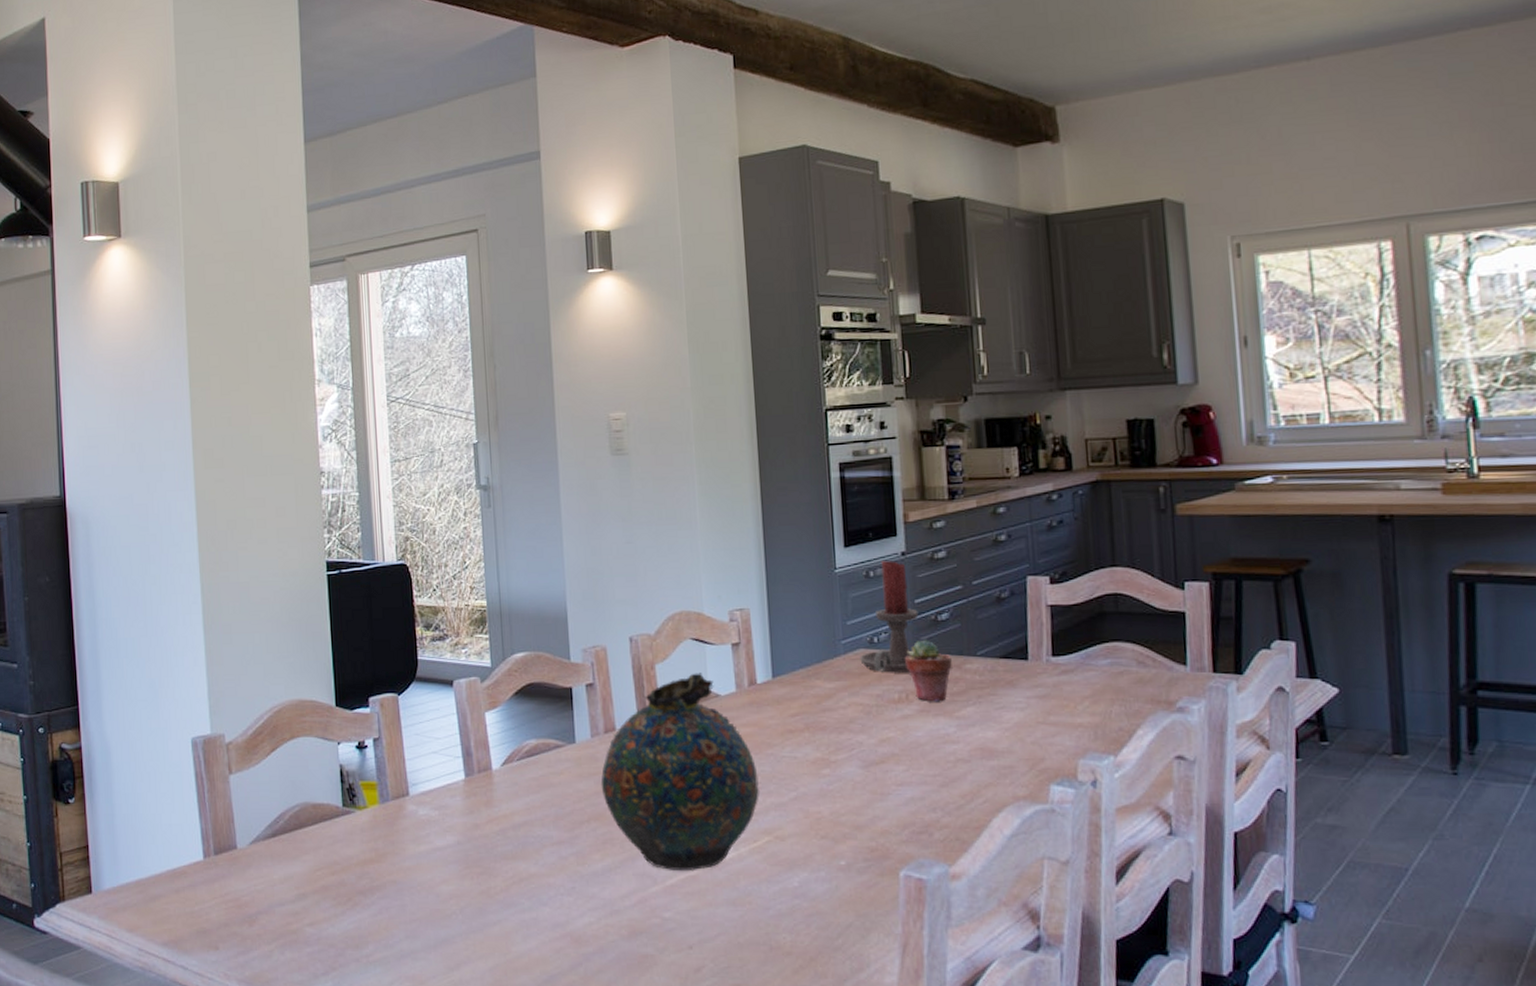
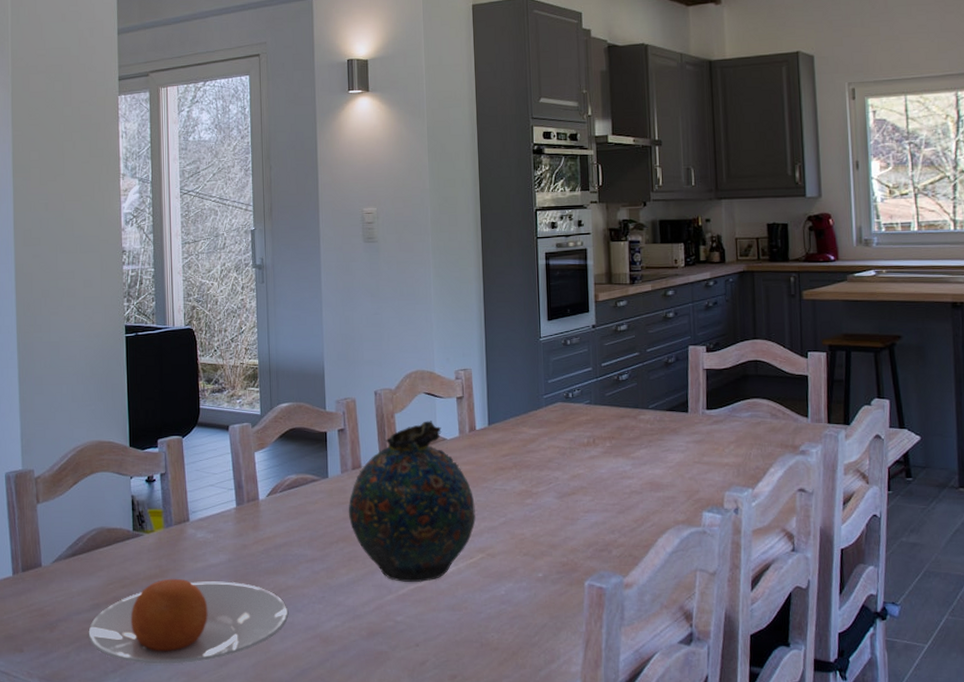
plate: none [293,864,532,967] -> present [88,578,289,665]
candle holder: present [860,561,919,673] -> none [558,332,605,422]
potted succulent: present [905,639,952,702] -> none [593,395,630,446]

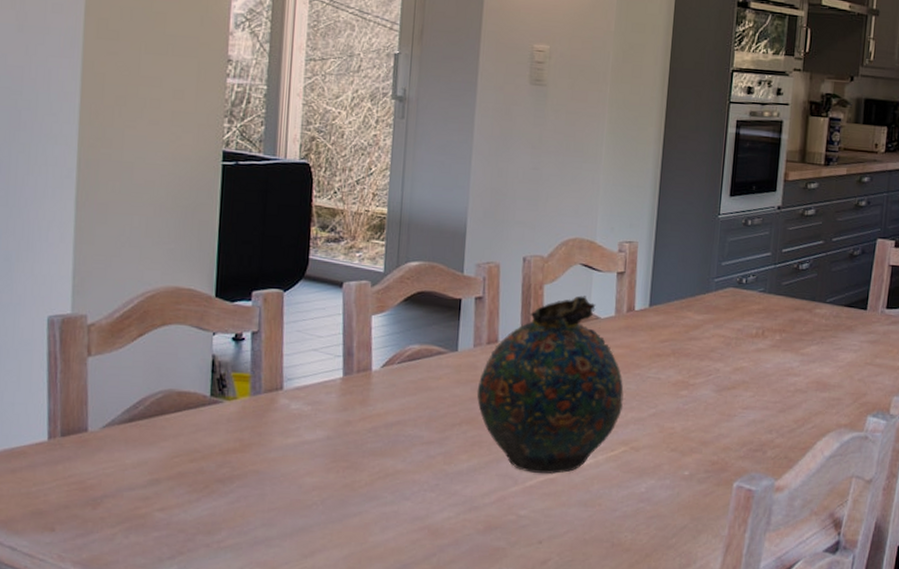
plate: present [88,578,289,665] -> none [141,454,394,553]

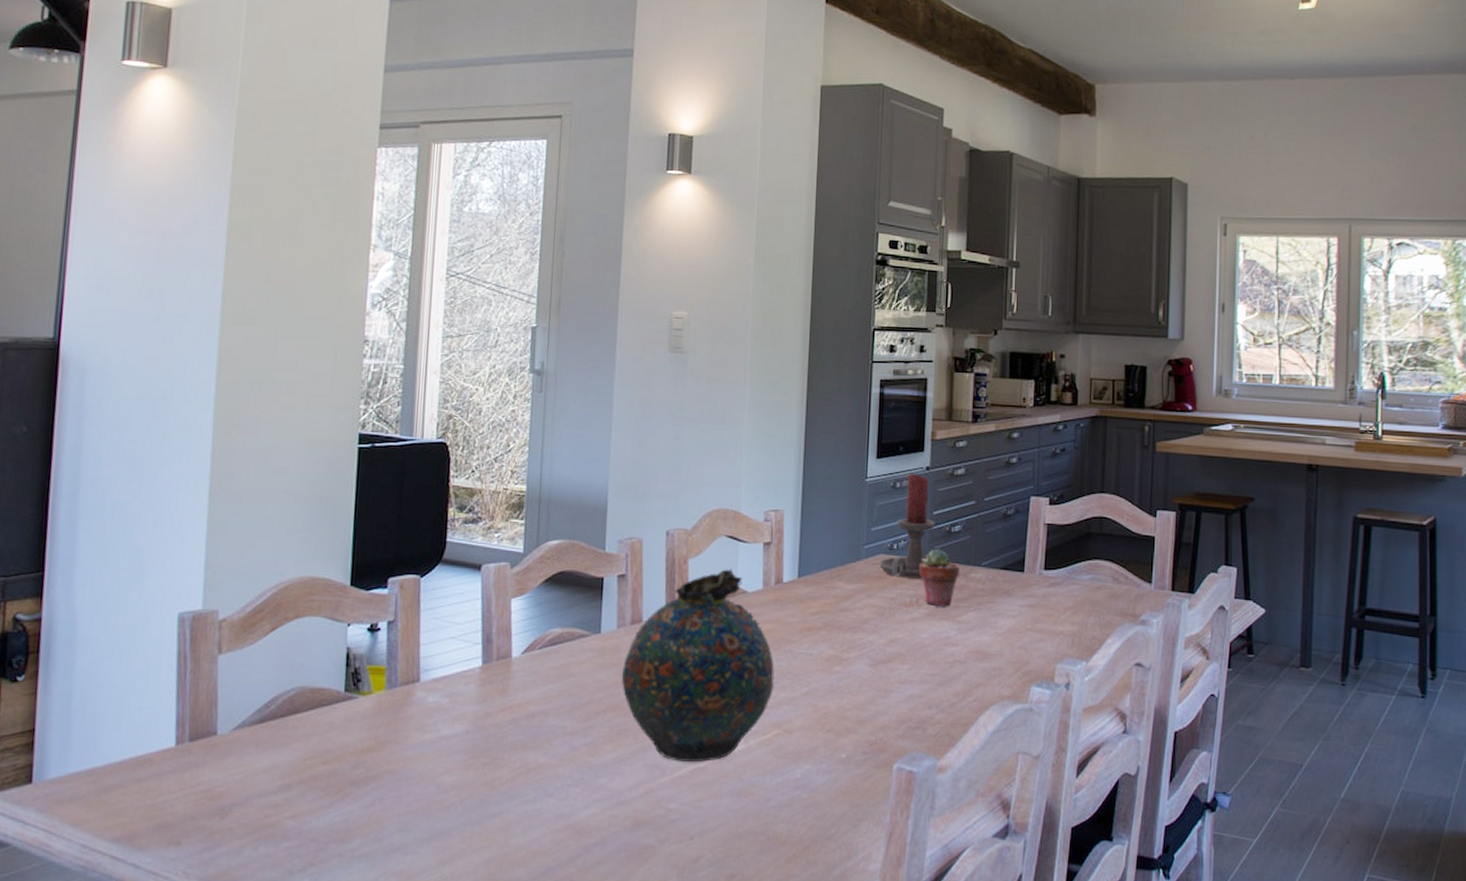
candle holder: none [728,212,784,312] -> present [879,474,935,579]
potted succulent: none [766,284,805,340] -> present [919,548,960,607]

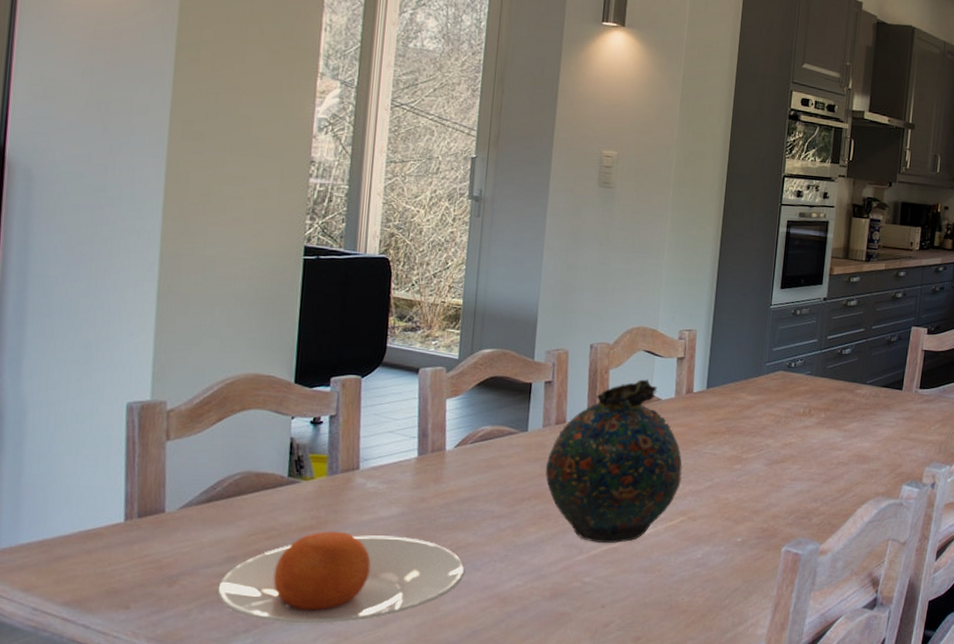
plate: none [271,753,536,862] -> present [217,531,465,624]
candle holder: present [879,474,935,579] -> none [778,303,829,393]
potted succulent: present [919,548,960,607] -> none [812,368,848,417]

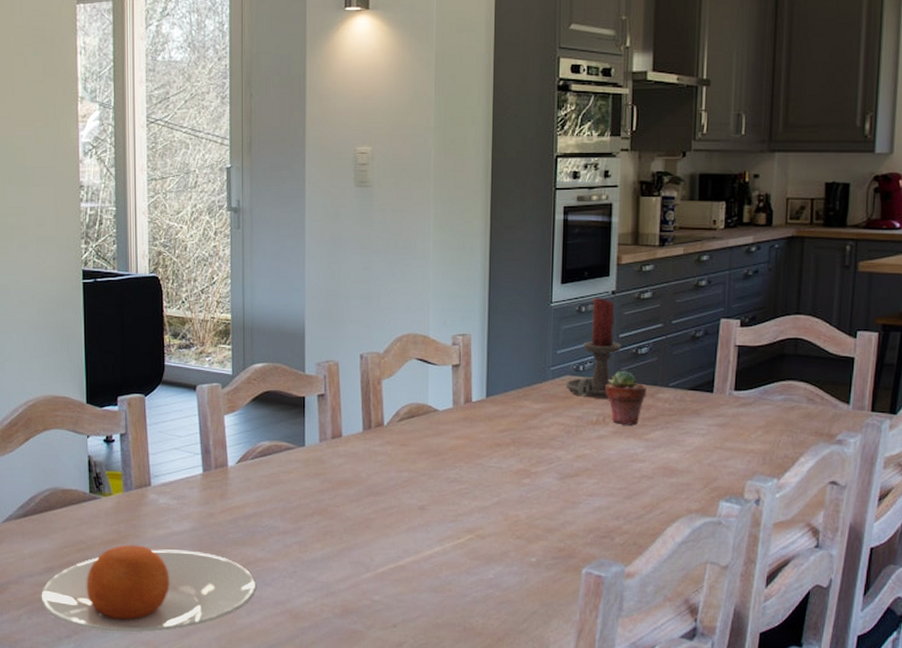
snuff bottle: present [545,379,682,544] -> none [325,389,467,562]
candle holder: none [778,303,829,393] -> present [565,298,622,399]
potted succulent: none [812,368,848,417] -> present [606,370,646,426]

